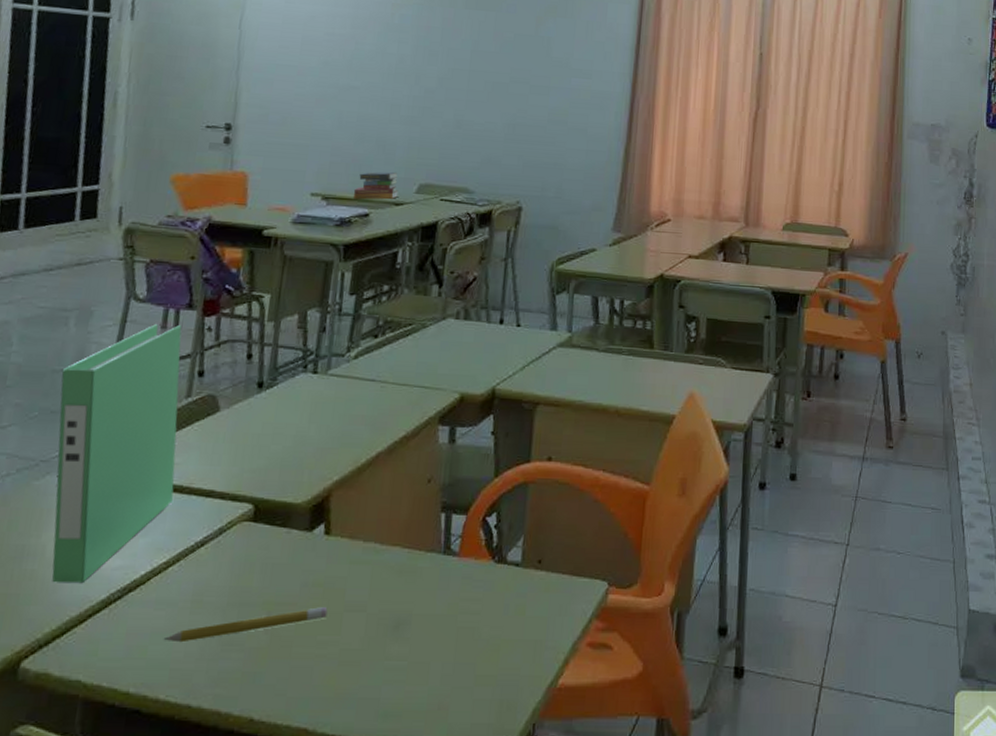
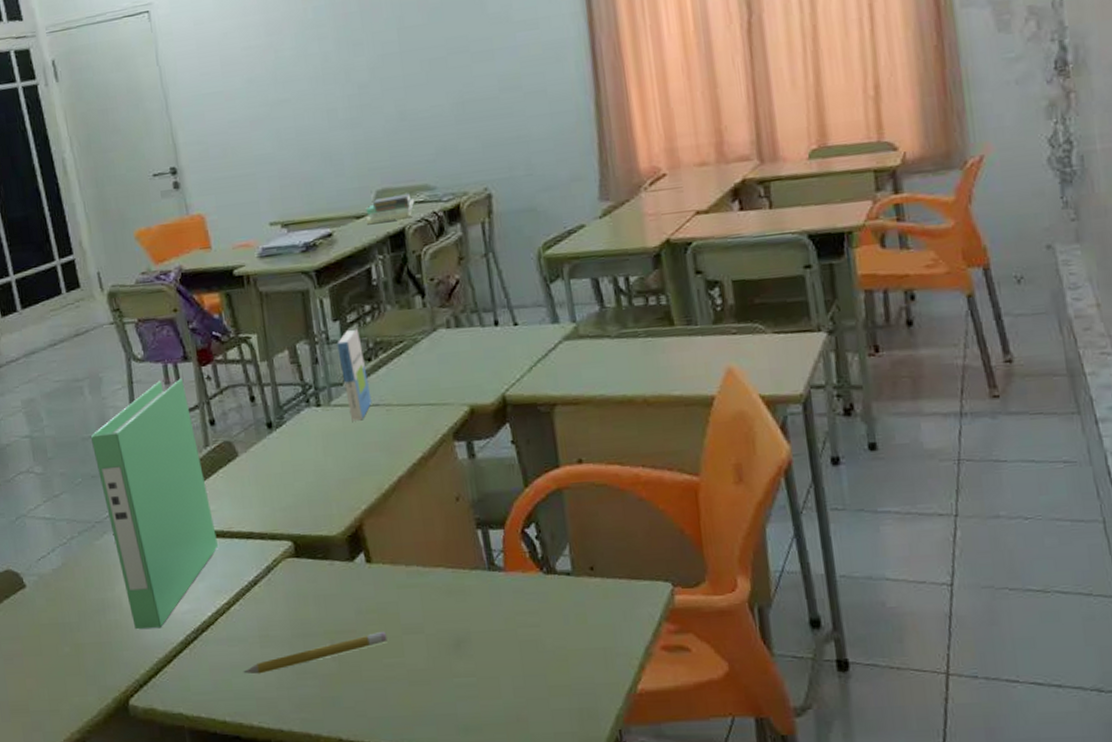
book: none [344,305,373,393] -> present [336,328,372,421]
books: present [353,171,398,201] -> none [310,182,357,222]
books: none [403,191,453,214] -> present [365,193,415,225]

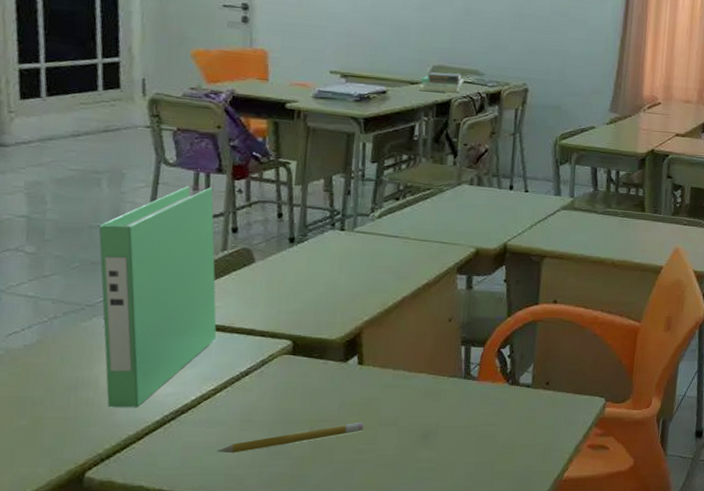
book: present [336,328,372,421] -> none [370,171,393,247]

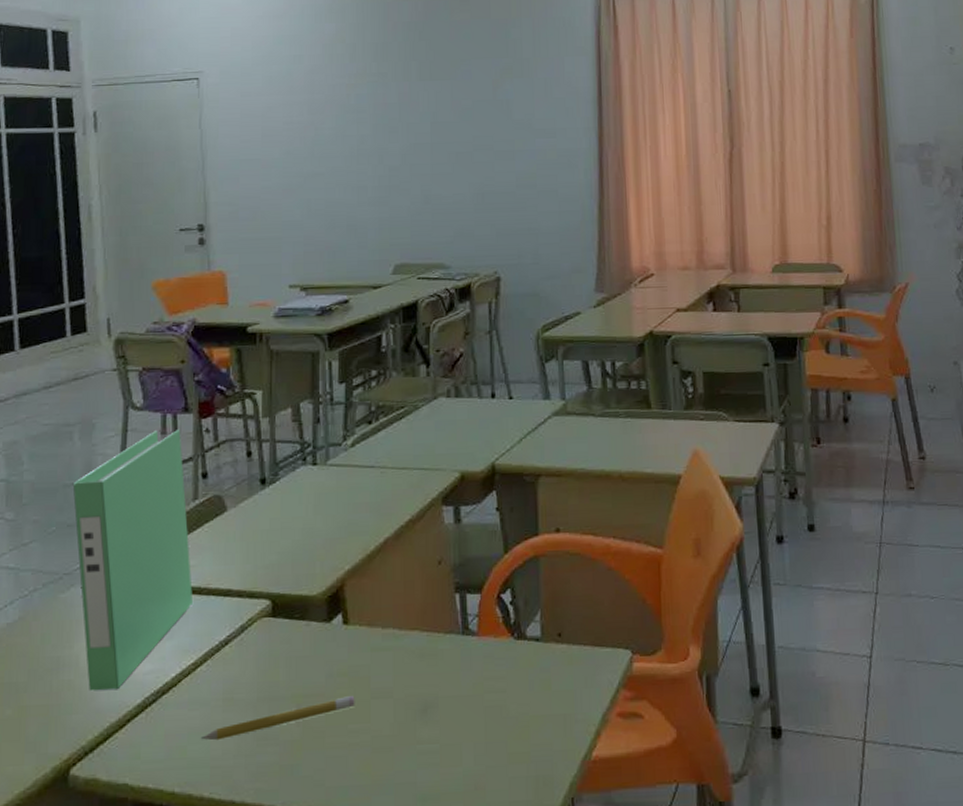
books: present [418,72,464,93] -> none [382,270,430,295]

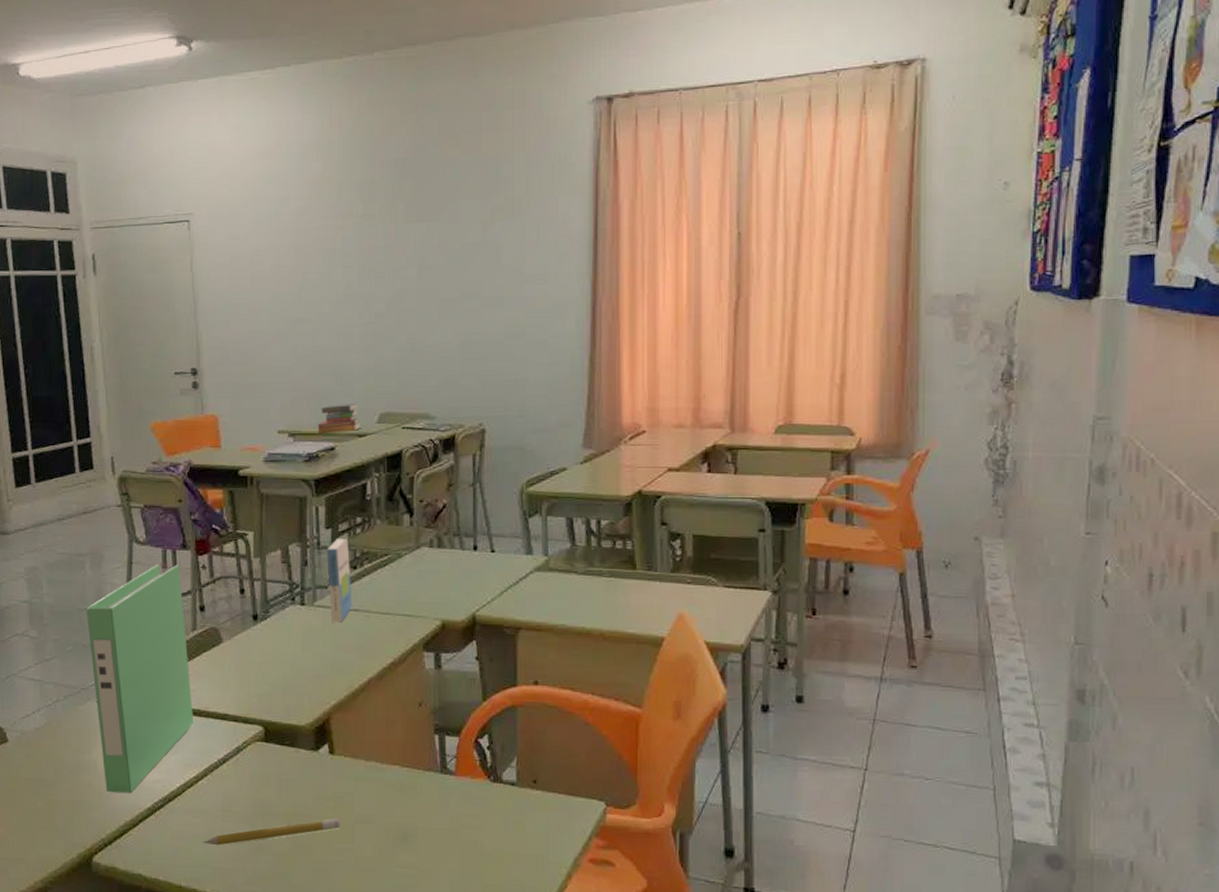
books: none [330,254,375,288] -> present [317,402,360,435]
book: none [340,392,368,482] -> present [326,538,353,623]

